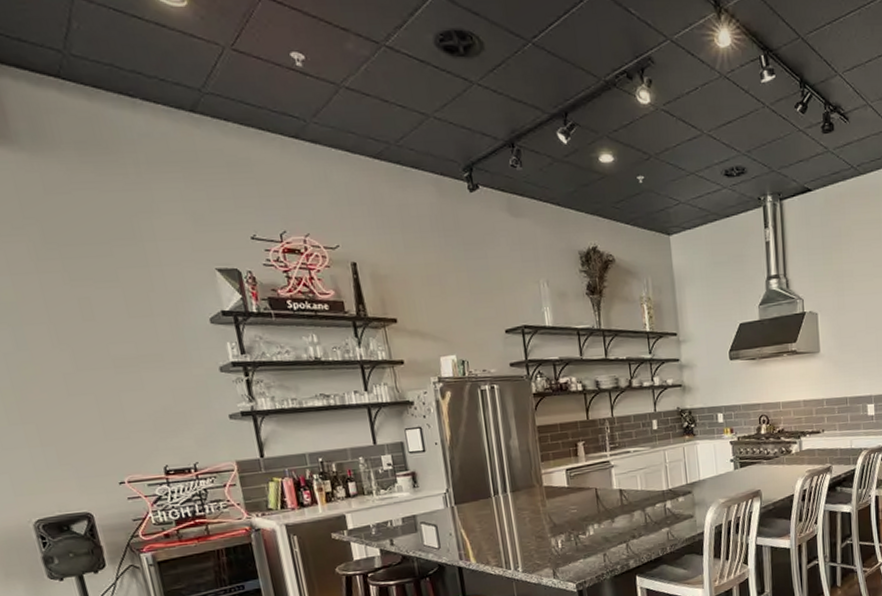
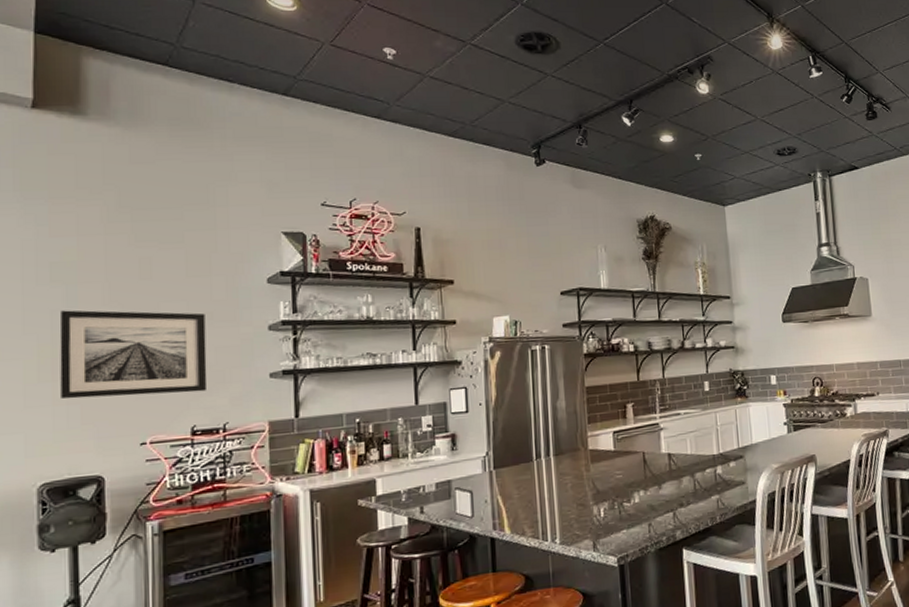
wall art: none [13,352,171,441] -> present [59,310,208,399]

